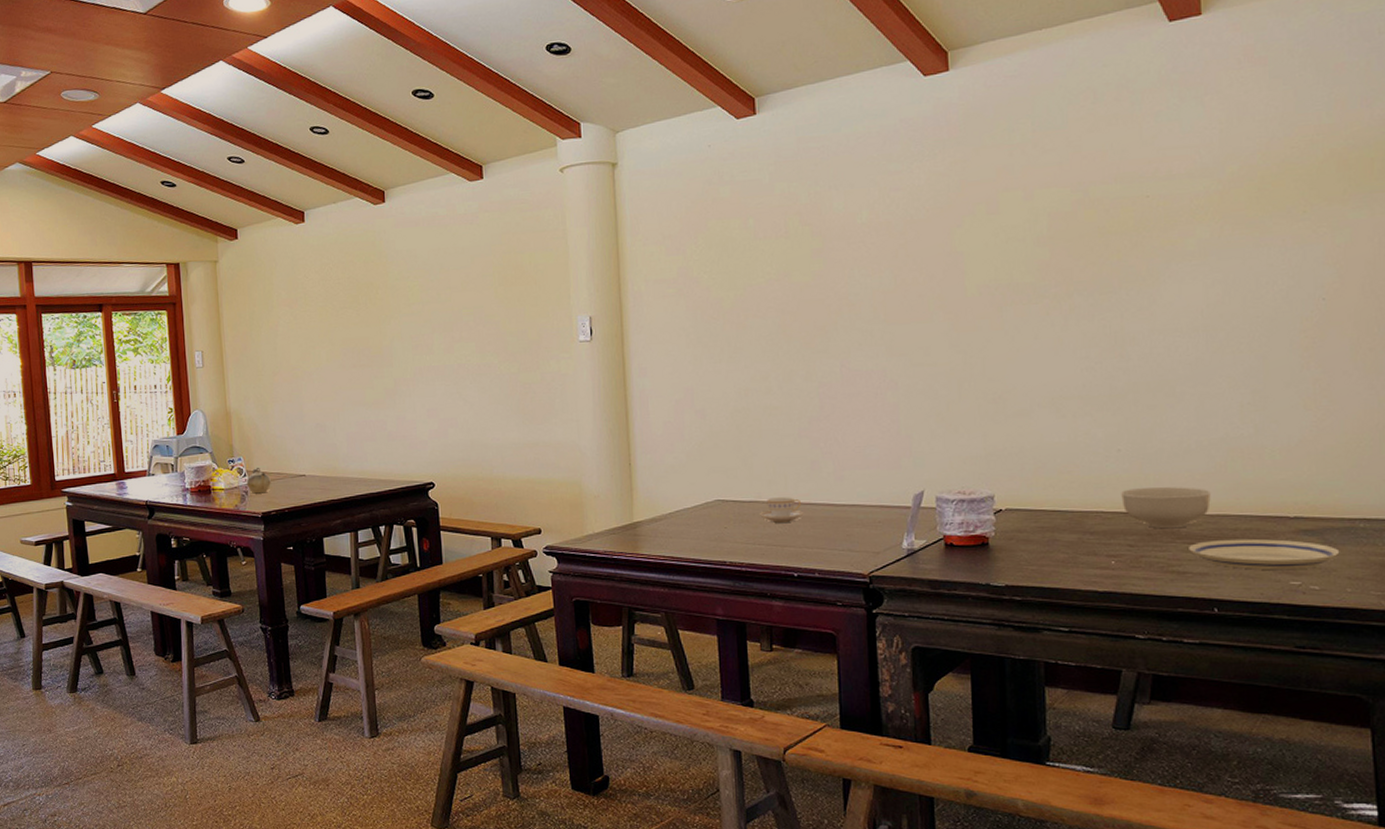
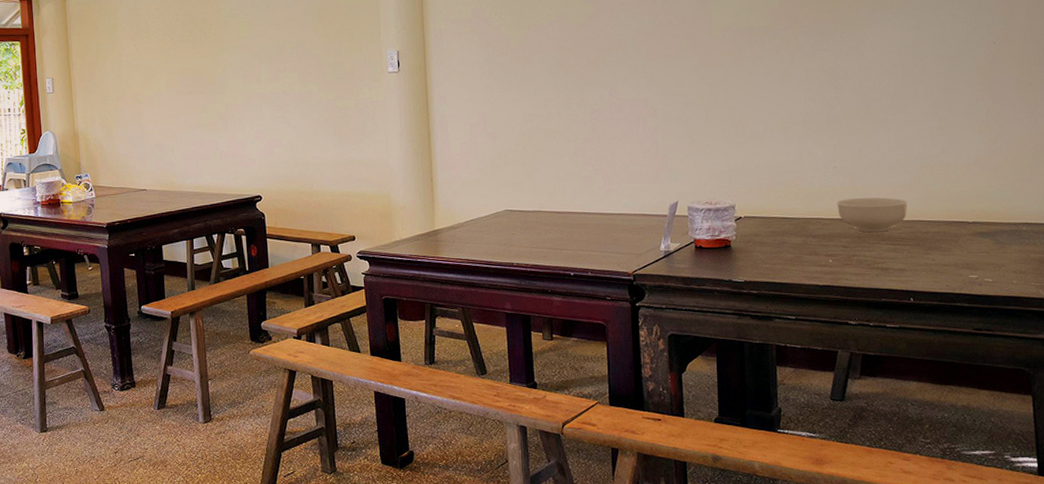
teapot: present [246,468,271,494] -> none [92,183,115,206]
teacup: present [760,497,804,523] -> none [542,207,579,229]
plate: present [1189,538,1340,571] -> none [890,240,1008,266]

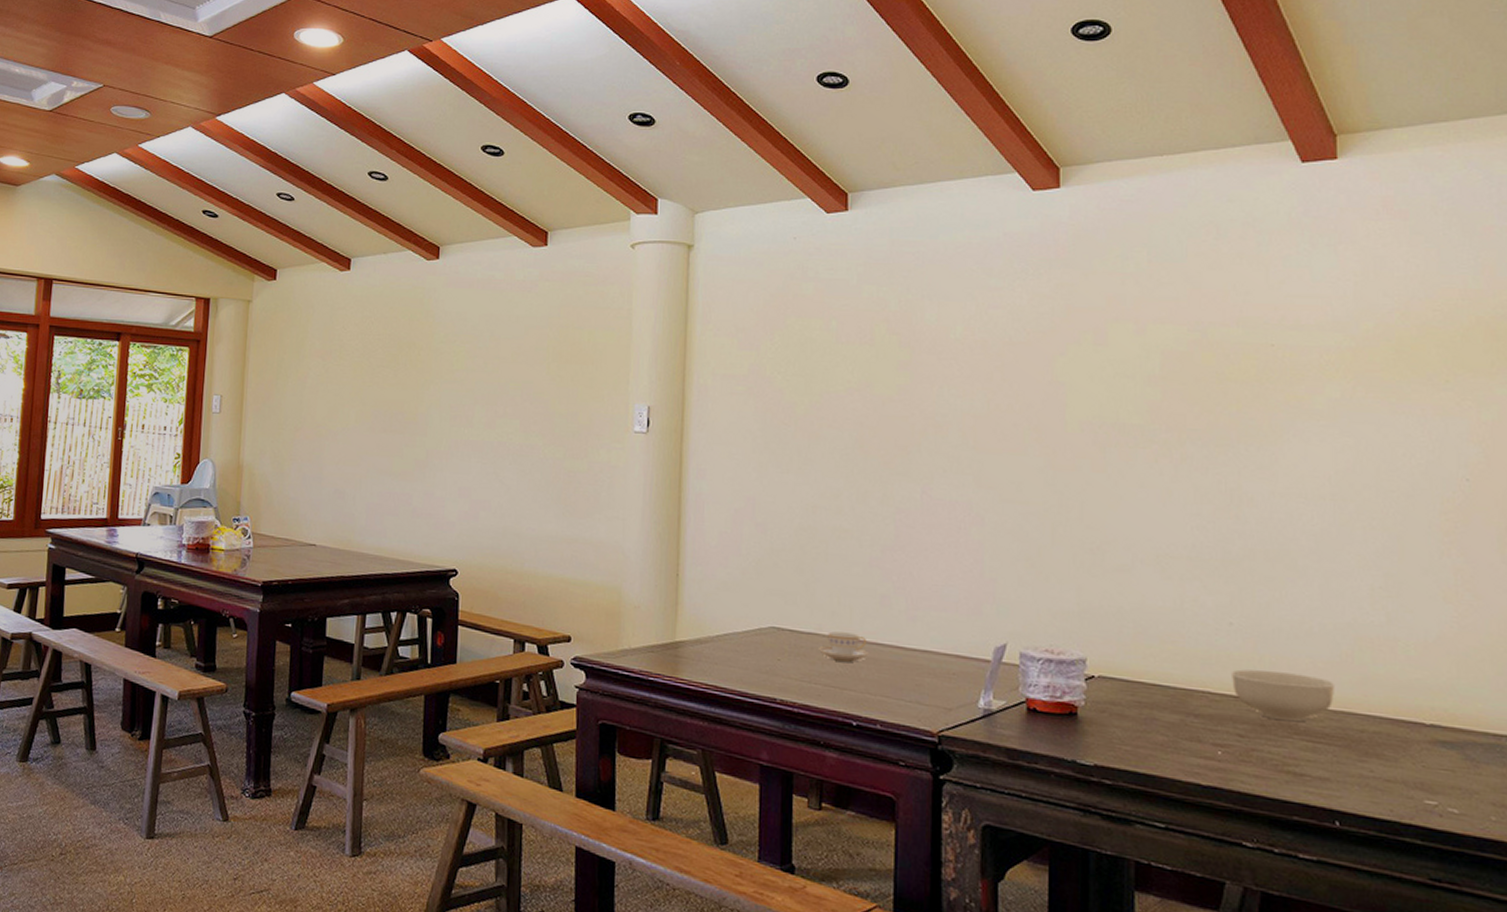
teacup: none [542,207,579,229] -> present [819,631,869,662]

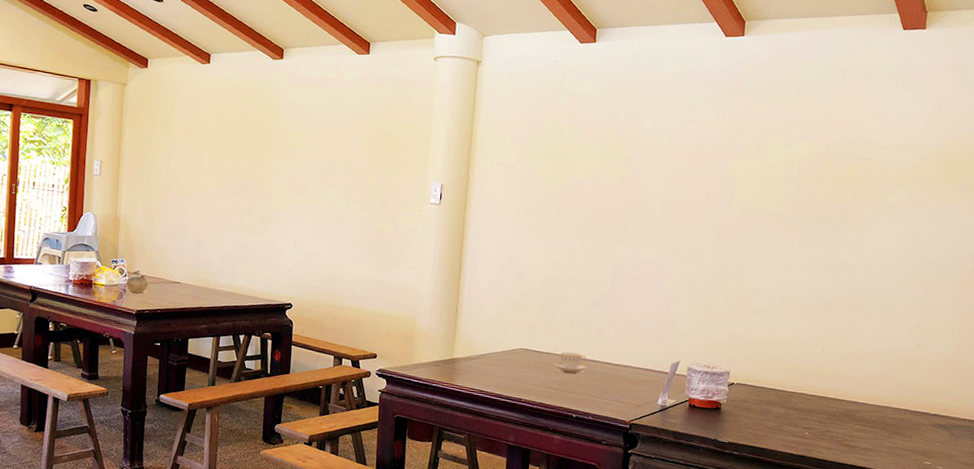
teapot: none [249,530,277,560] -> present [126,270,149,294]
bowl: present [1230,669,1336,723] -> none [819,379,882,413]

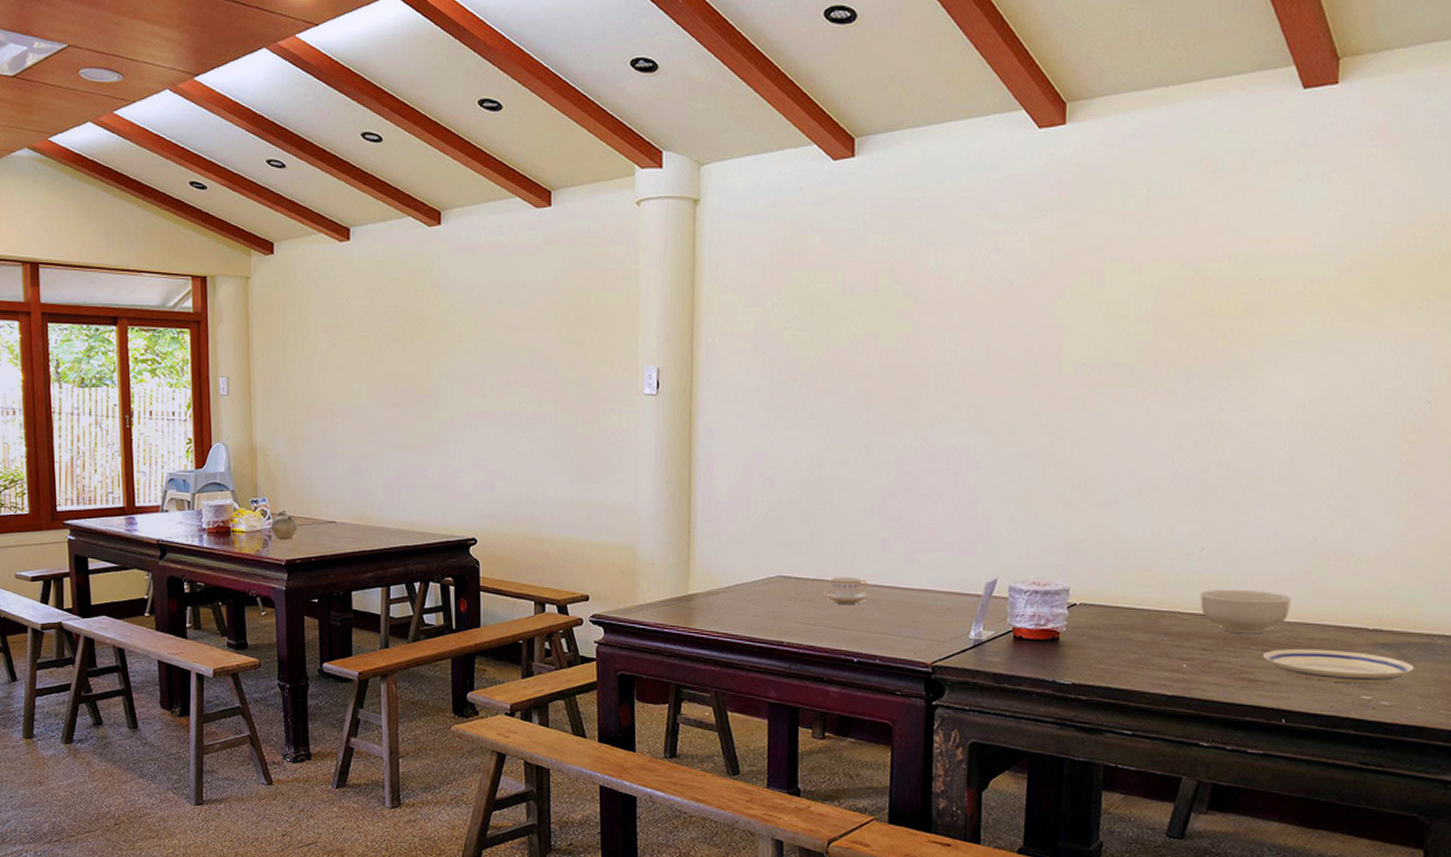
bowl: none [819,379,882,413] -> present [1199,590,1293,635]
plate: none [860,425,960,454] -> present [1263,648,1415,684]

